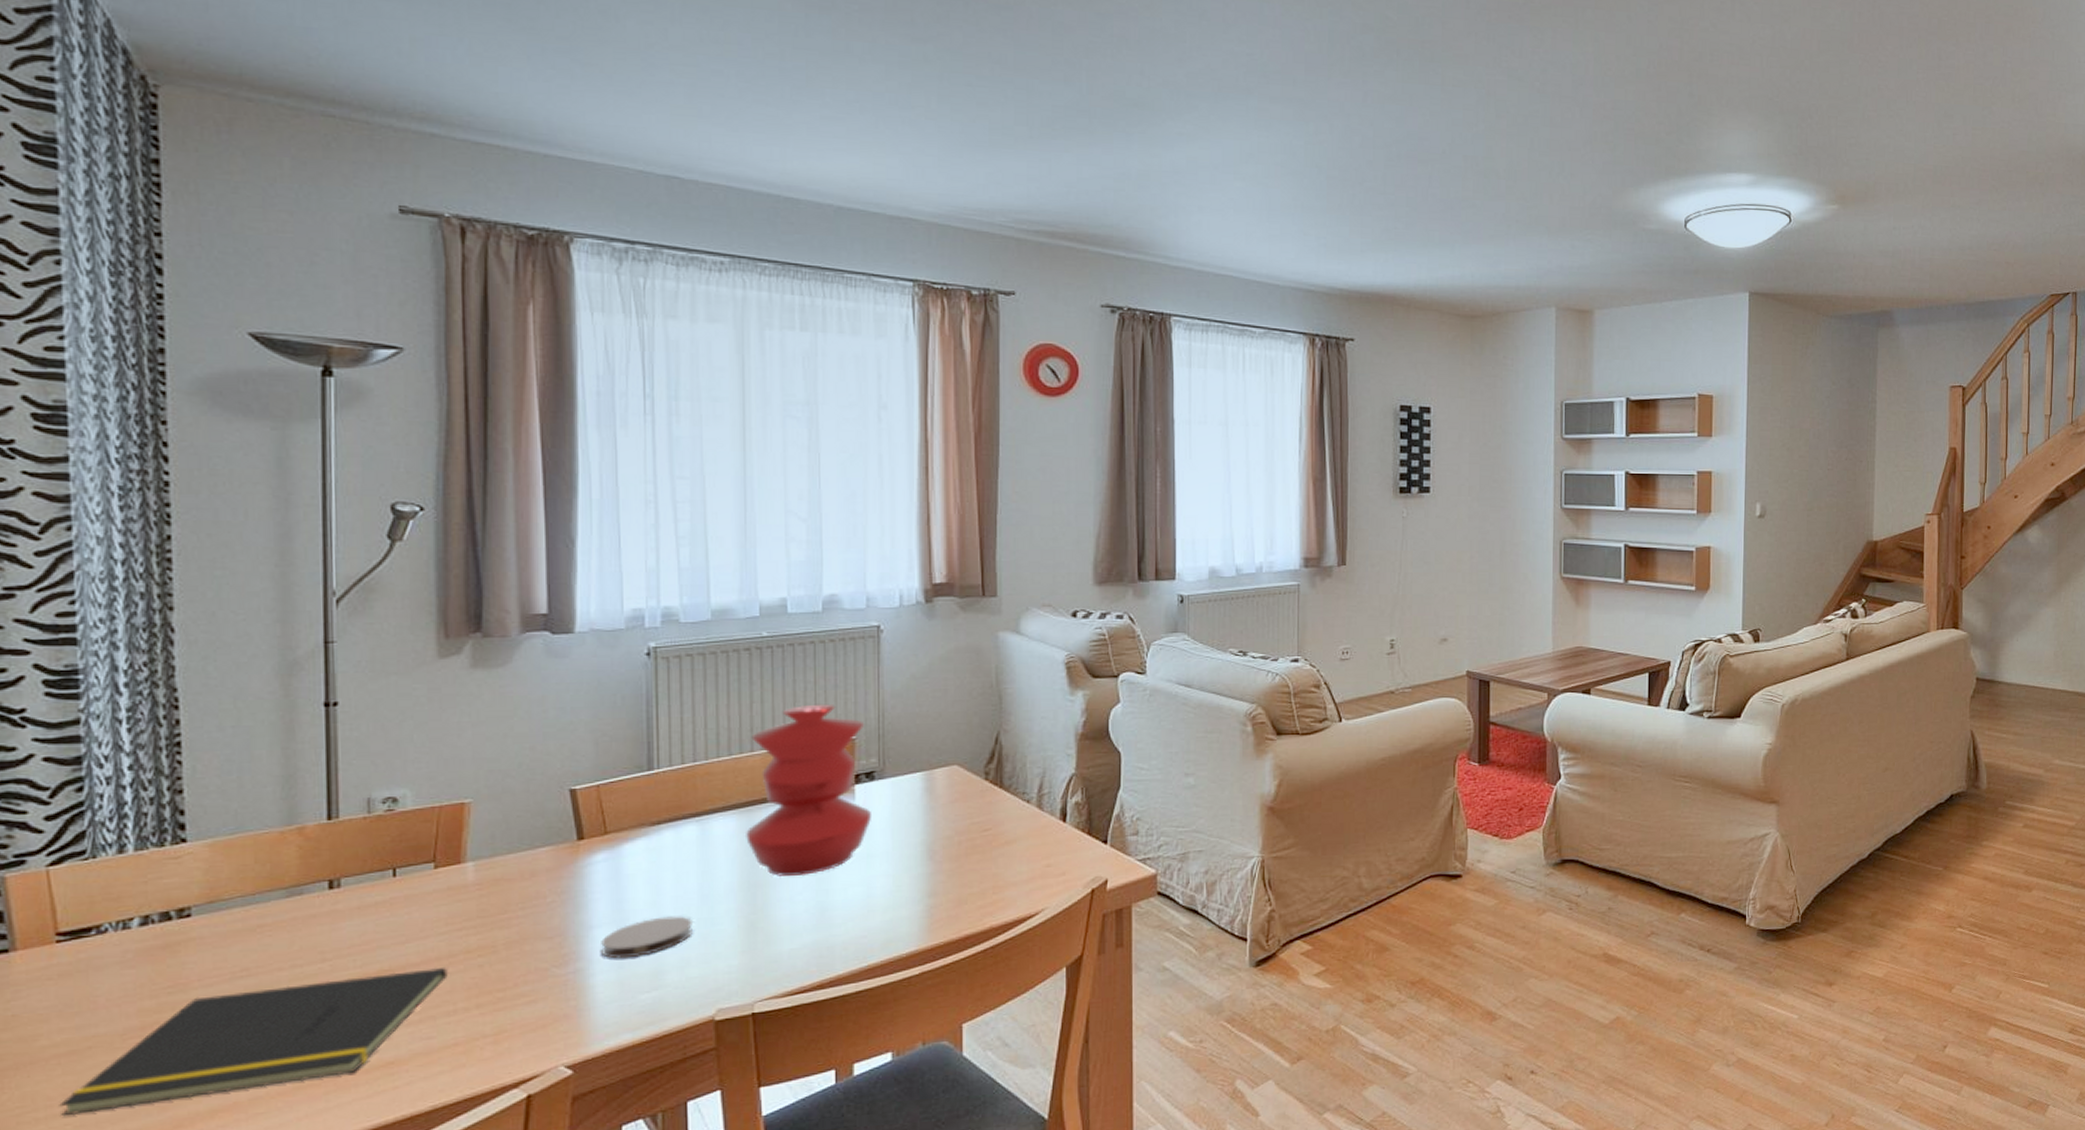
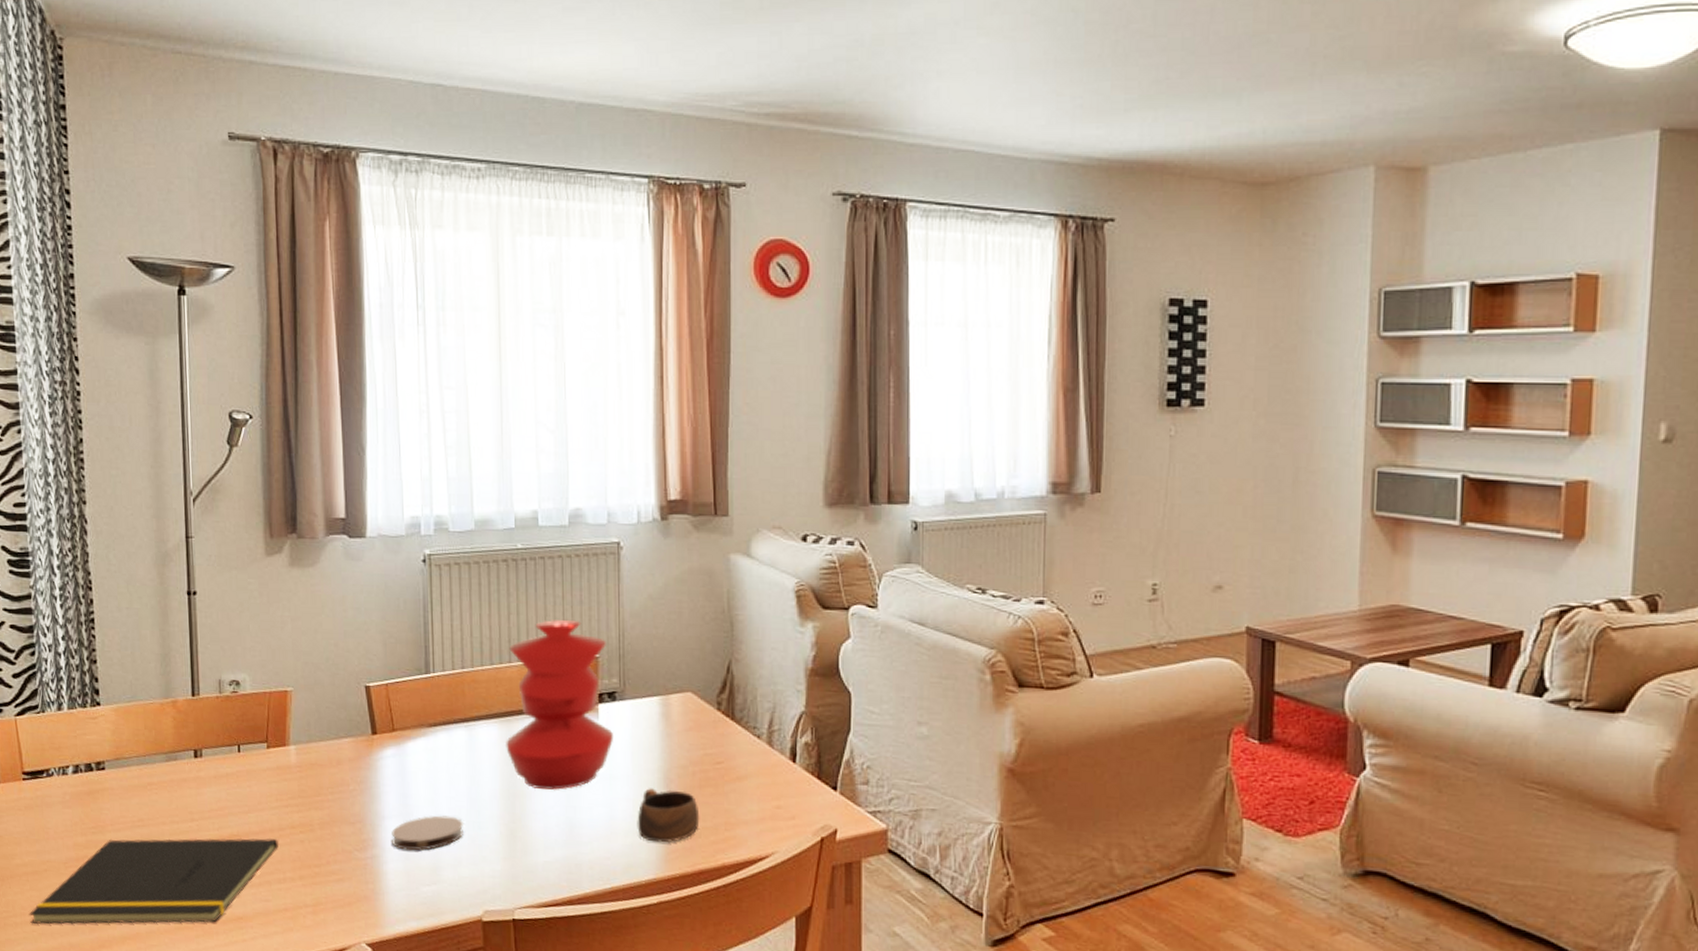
cup: none [897,860,966,915] -> present [637,788,700,844]

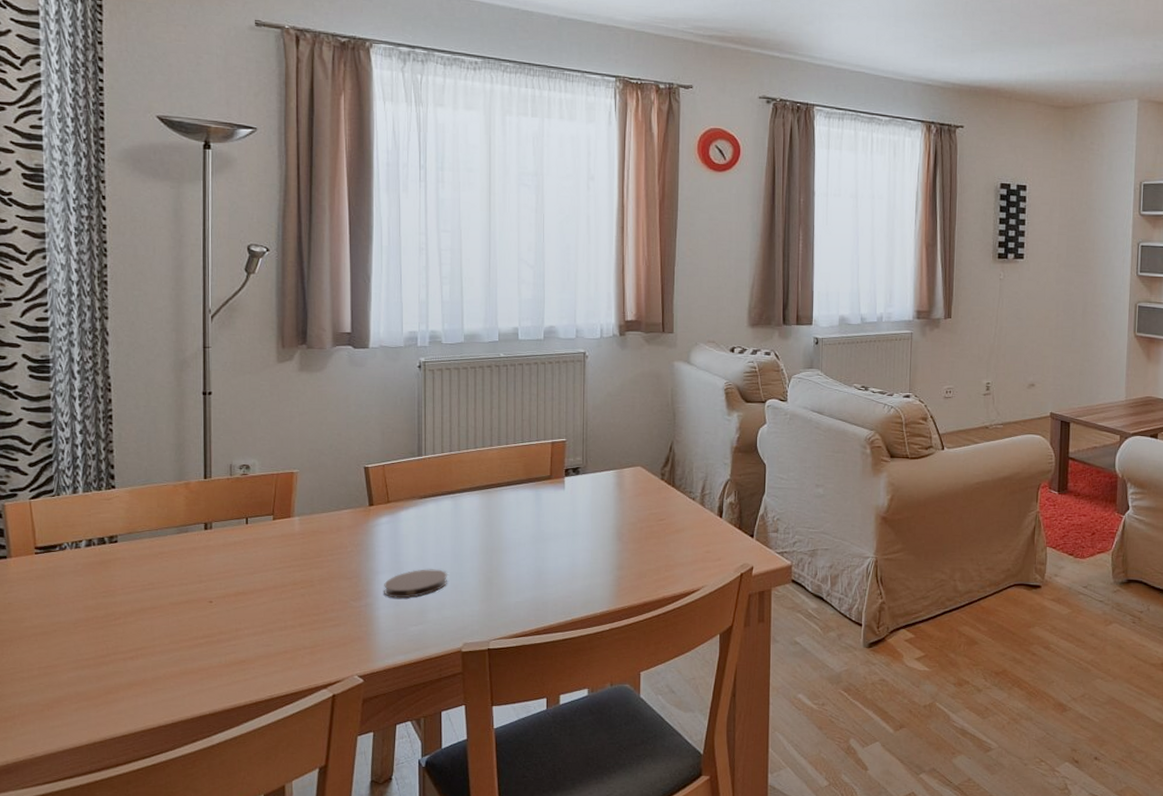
notepad: present [29,838,279,925] -> none [36,594,281,678]
vase: present [506,619,613,791] -> none [486,412,576,546]
cup: present [637,788,700,844] -> none [594,541,645,583]

